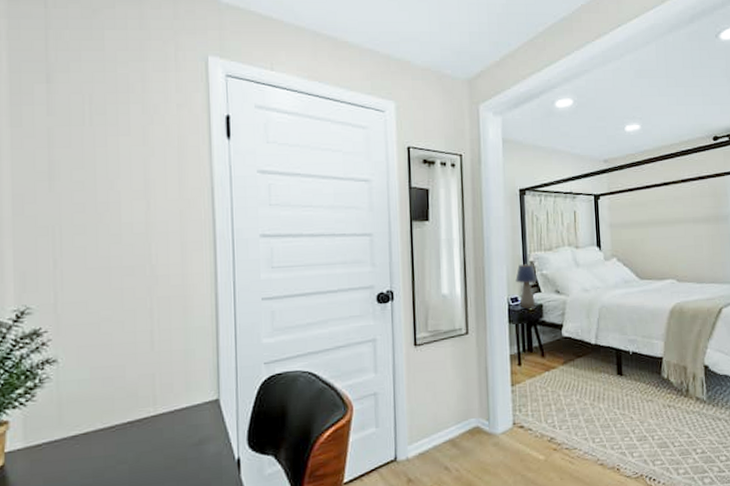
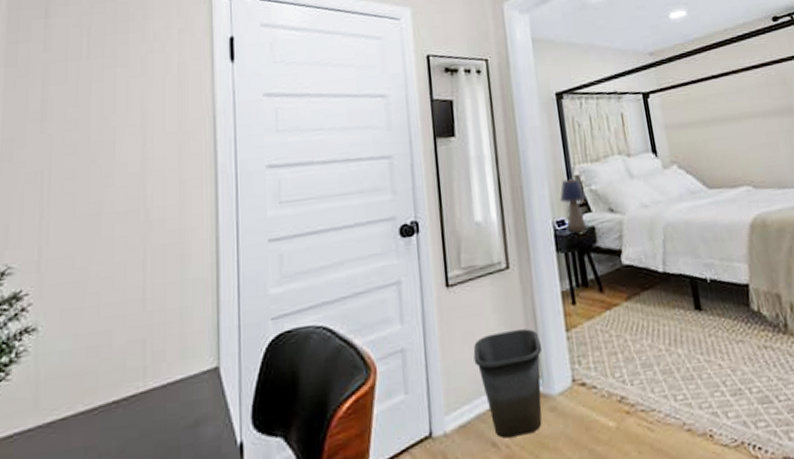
waste bin: none [434,382,491,464] -> present [473,329,542,439]

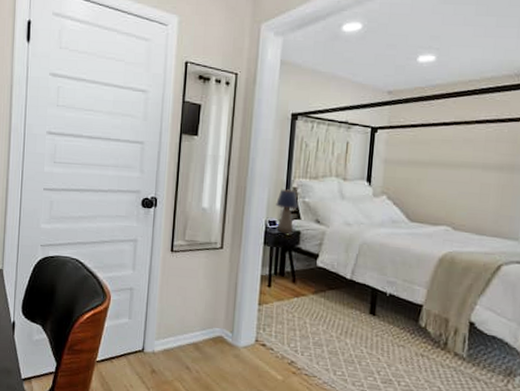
waste bin: present [473,329,542,439] -> none [183,293,237,368]

